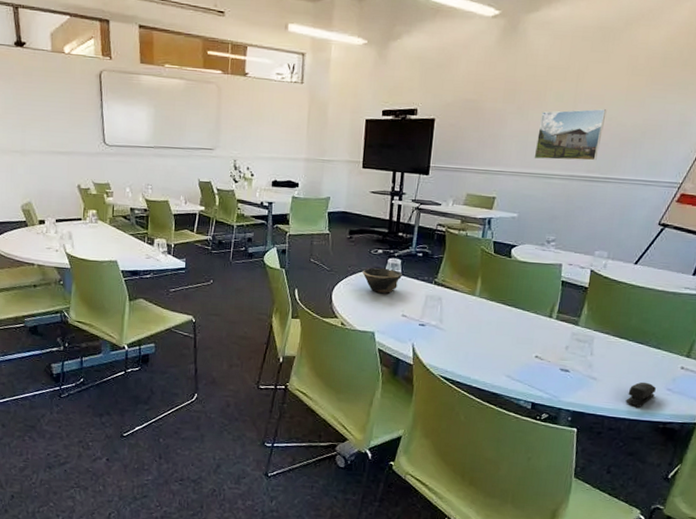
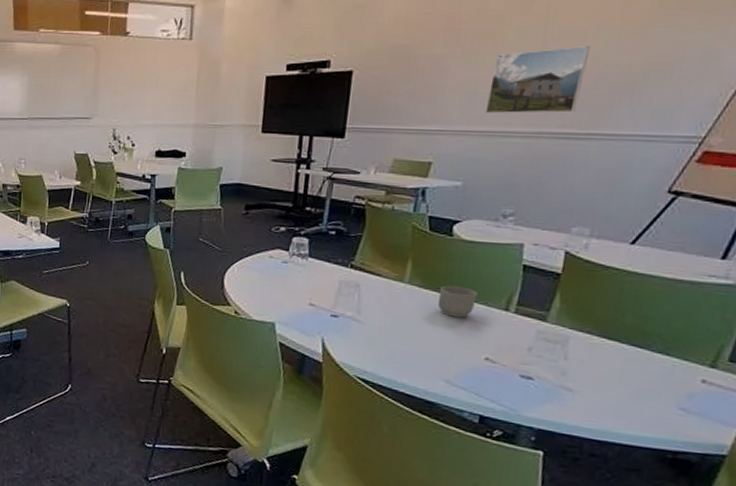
bowl: present [362,267,402,293] -> none [261,247,310,278]
mug: none [500,298,530,324] -> present [437,285,478,318]
stapler: present [625,382,656,407] -> none [615,397,662,430]

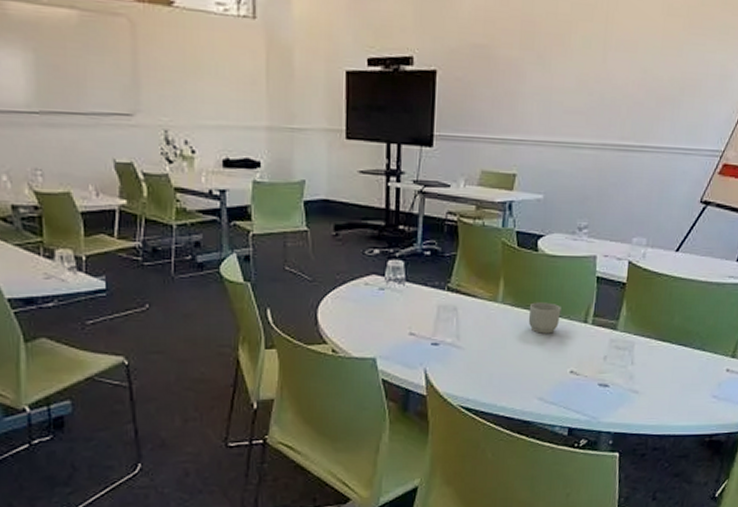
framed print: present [485,46,591,114] -> none [559,58,641,125]

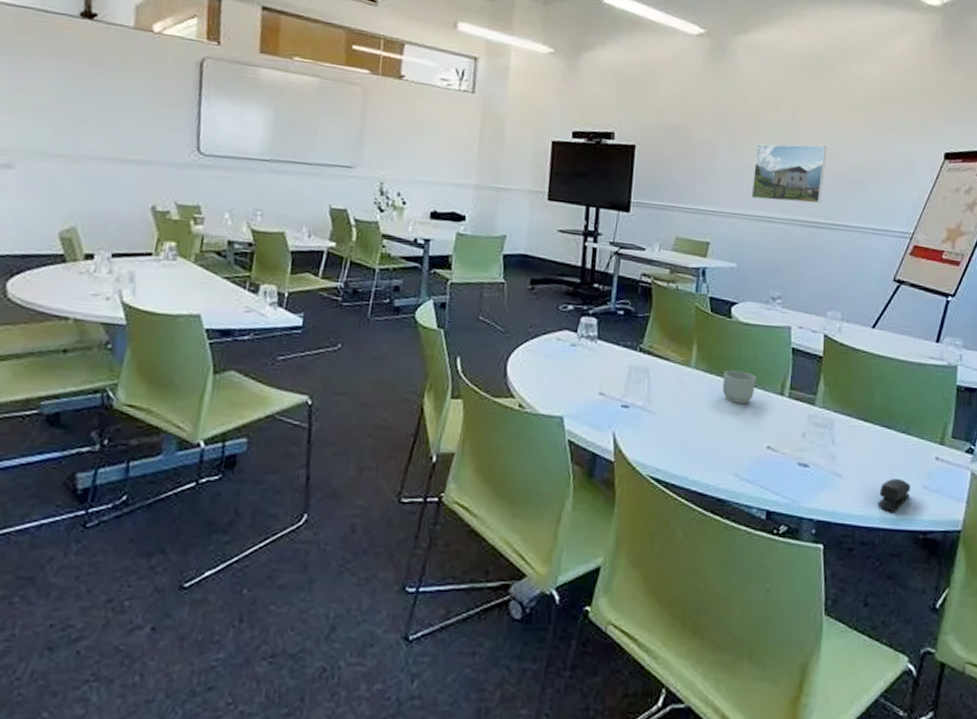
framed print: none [559,58,641,125] -> present [751,144,827,204]
stapler: none [670,390,701,420] -> present [877,478,910,512]

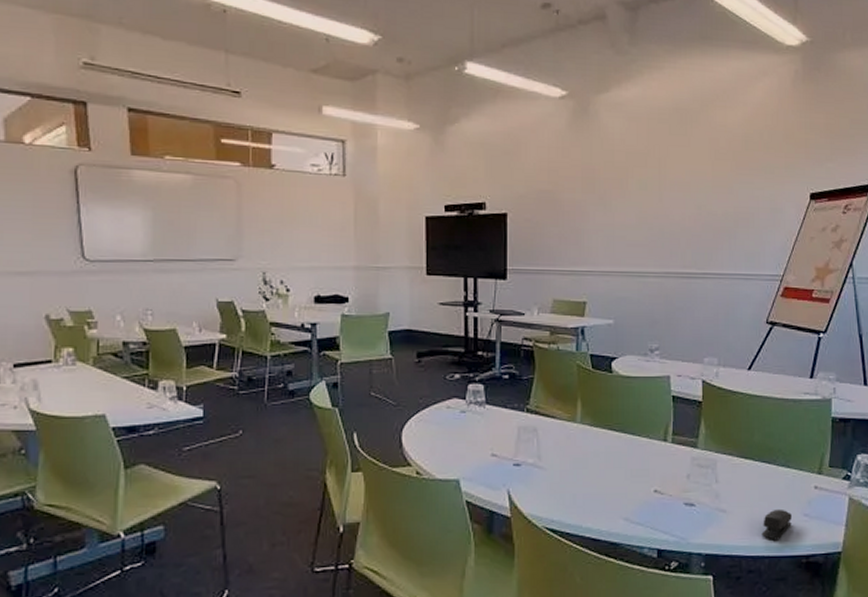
mug: present [722,370,756,404] -> none [608,422,640,453]
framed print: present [751,144,827,204] -> none [623,197,695,256]

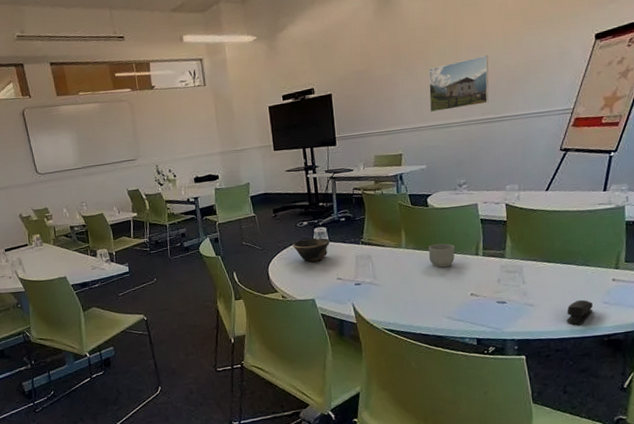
bowl: none [438,396,487,428] -> present [292,237,330,262]
mug: none [608,422,640,453] -> present [428,243,455,268]
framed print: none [623,197,695,256] -> present [428,55,489,113]

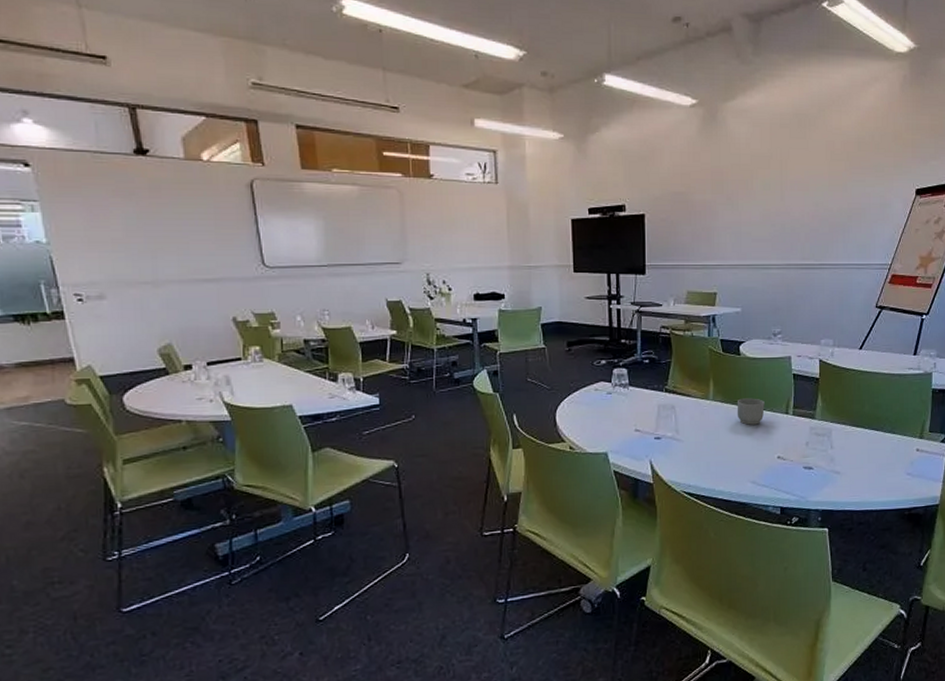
bowl: present [292,237,330,262] -> none [587,380,630,408]
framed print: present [428,55,489,113] -> none [749,195,813,250]
stapler: present [566,299,593,325] -> none [870,469,896,497]

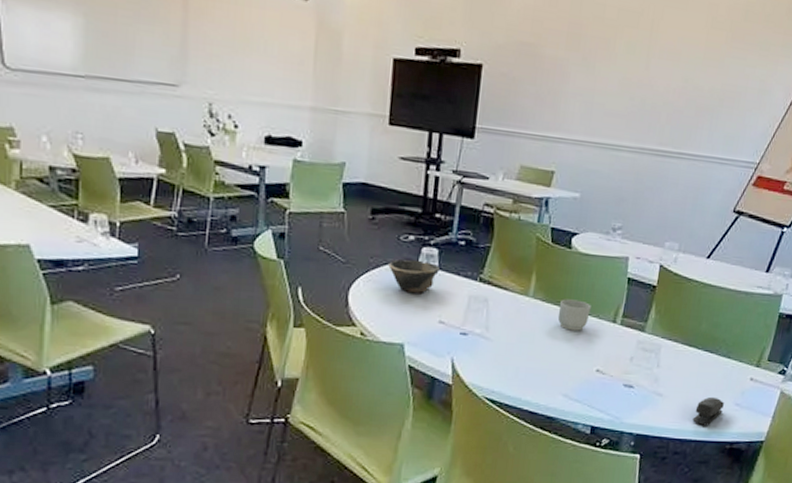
bowl: none [587,380,630,408] -> present [388,259,440,293]
stapler: none [870,469,896,497] -> present [692,396,724,426]

